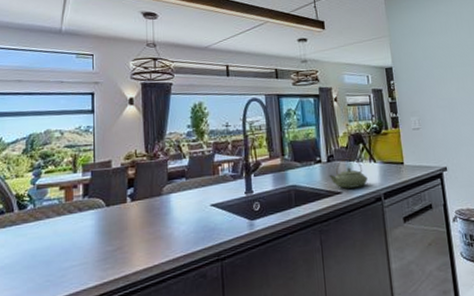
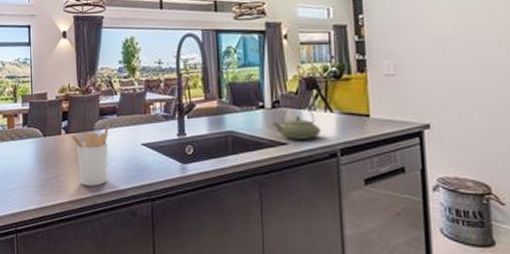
utensil holder: none [137,188,178,254] -> present [70,124,109,186]

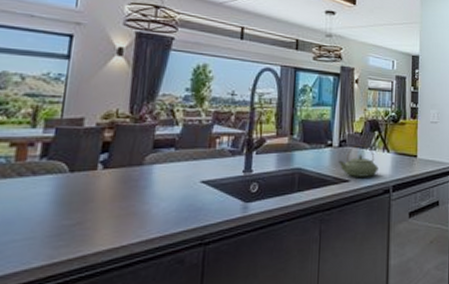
utensil holder: present [70,124,109,186] -> none [109,158,164,232]

